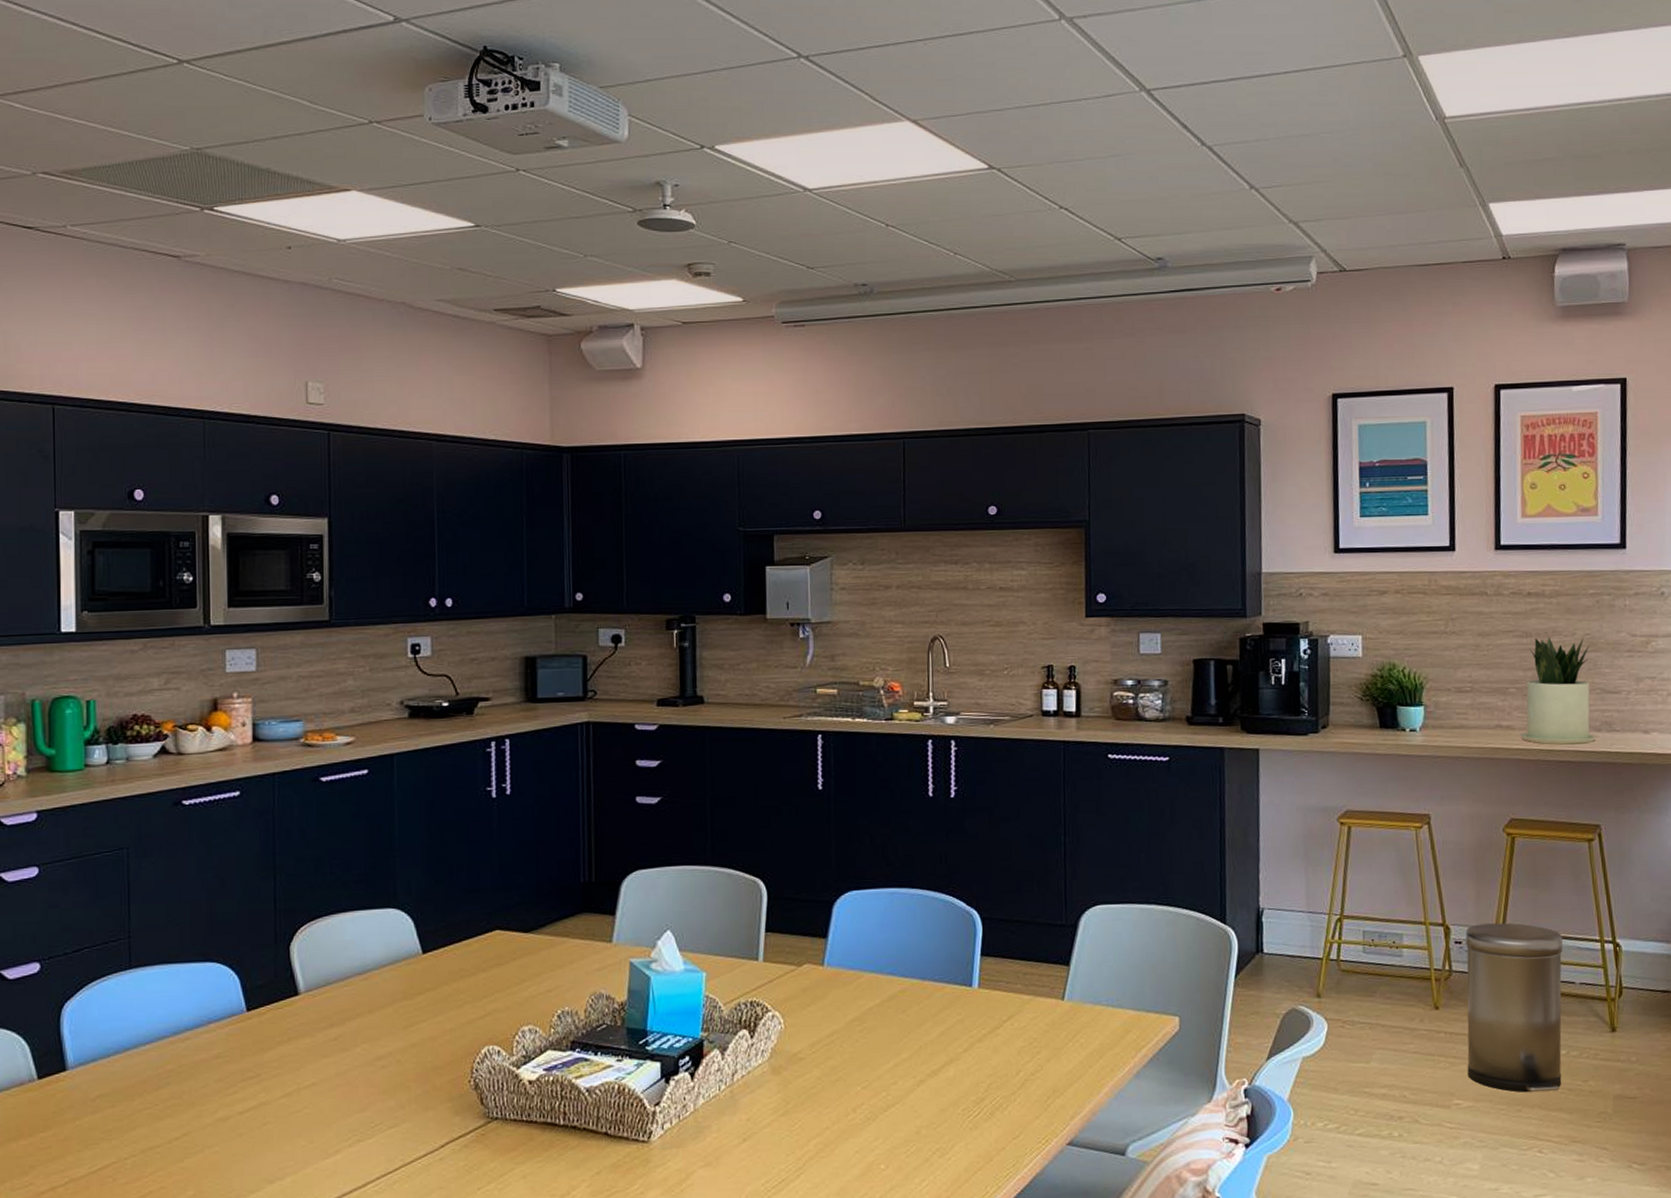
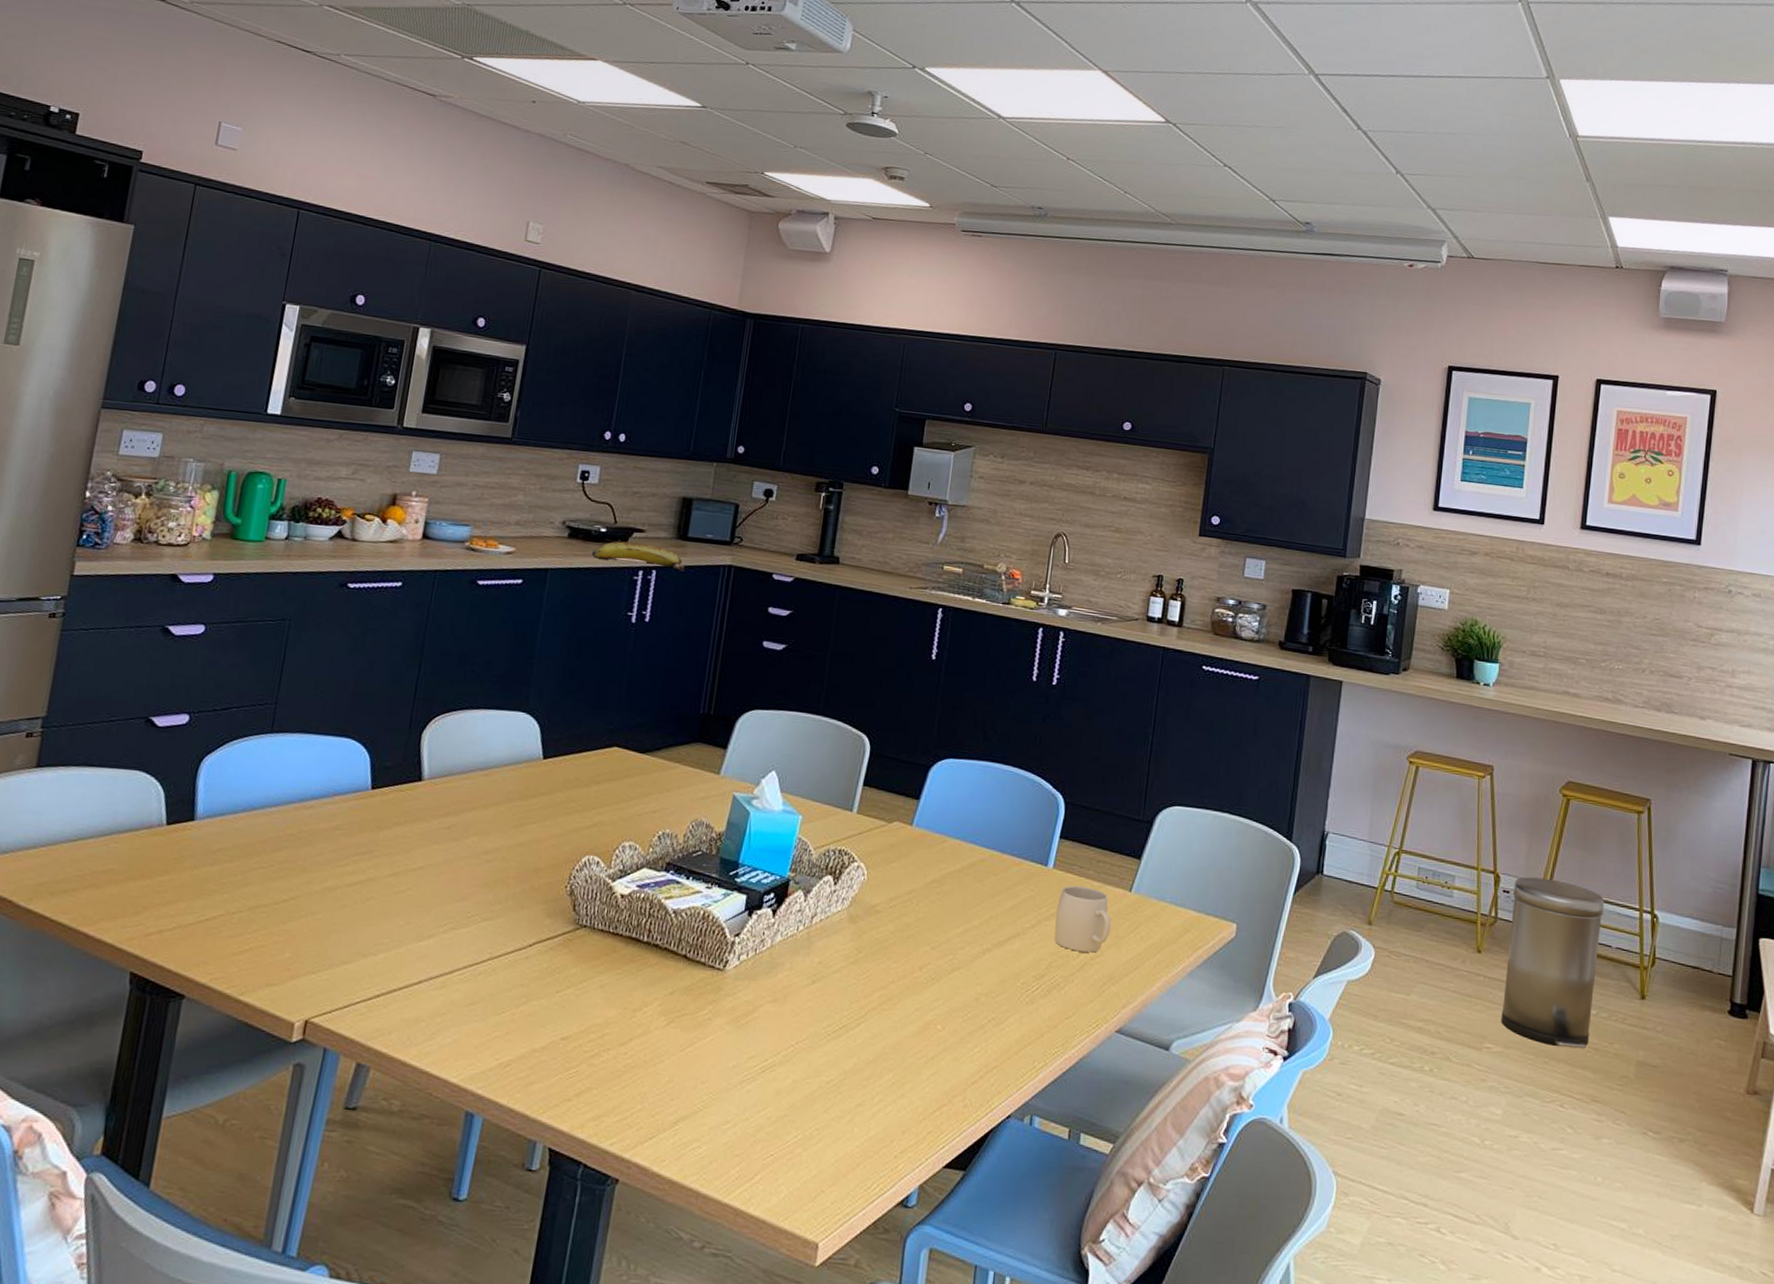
banana: none [437,712,539,736] -> present [591,541,684,571]
mug: none [987,1001,1048,1069] -> present [1054,885,1111,953]
planter: present [1520,637,1597,745] -> none [1585,615,1659,721]

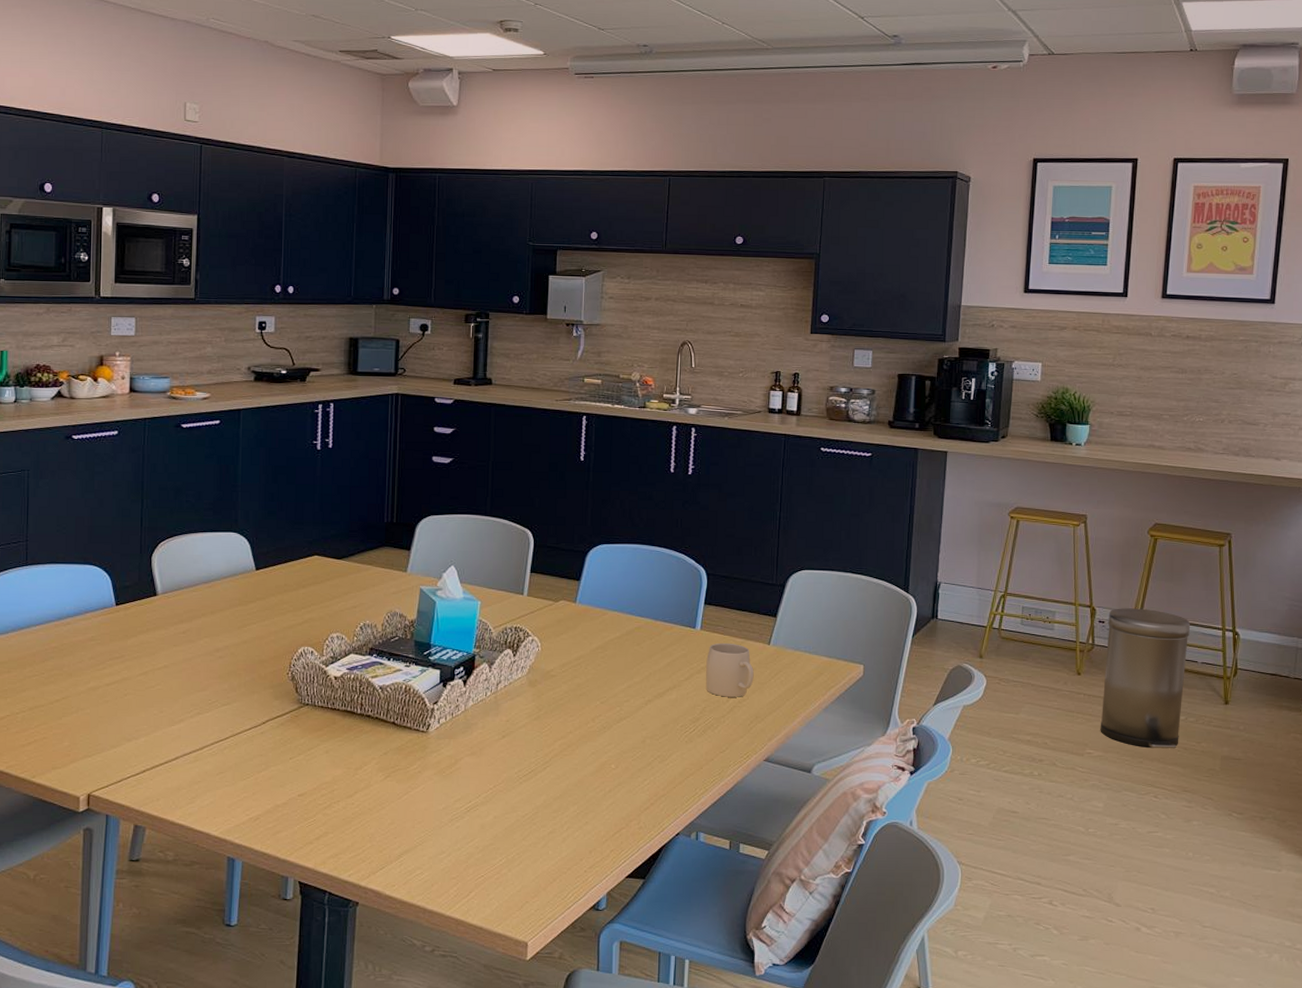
banana: present [591,541,684,571] -> none [276,380,357,402]

